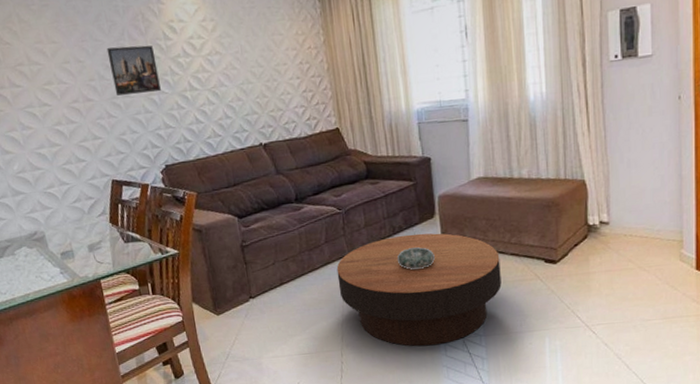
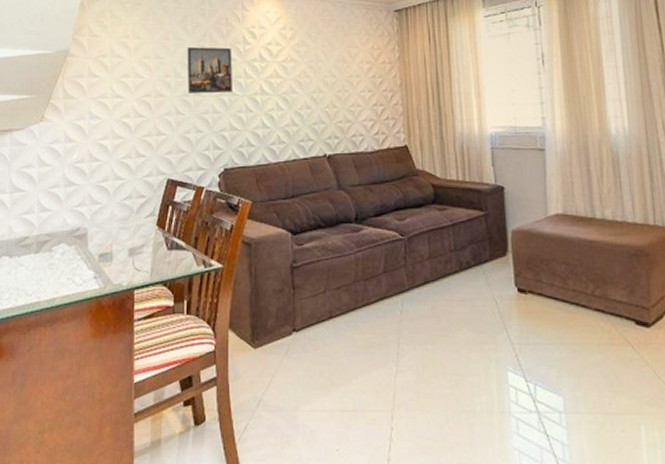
coffee table: present [336,233,502,347] -> none [394,273,585,419]
decorative bowl: present [396,247,435,270] -> none [462,289,506,316]

